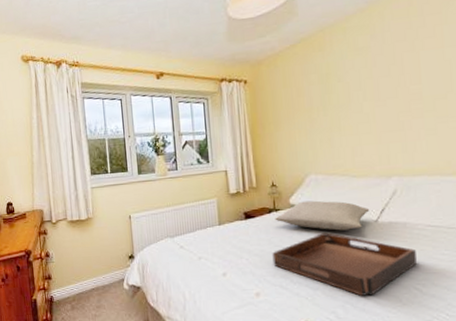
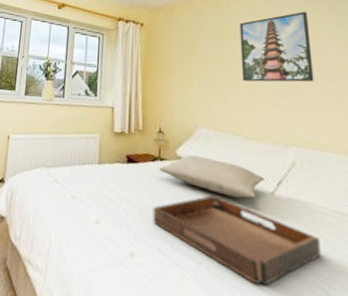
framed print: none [342,40,414,124] -> present [239,11,314,83]

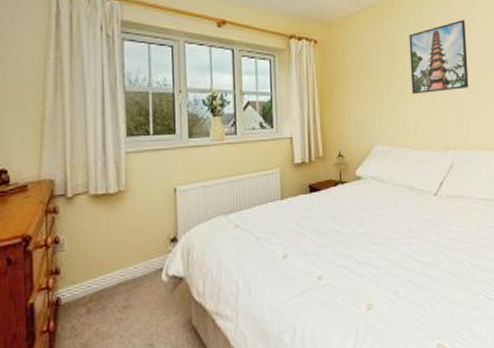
serving tray: present [152,195,322,286] -> none [337,207,470,273]
pillow: present [159,154,266,199] -> none [341,172,431,205]

